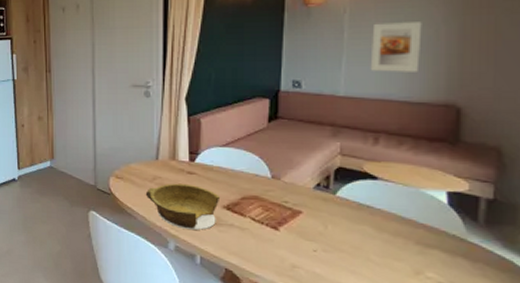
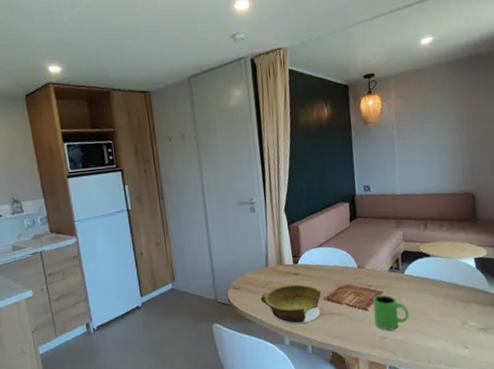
mug: none [287,215,336,261] -> present [373,295,409,331]
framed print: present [370,22,422,72] -> none [413,132,446,173]

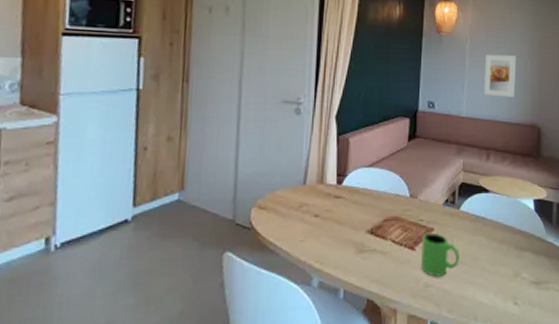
bowl: present [260,284,322,325] -> none [290,209,365,261]
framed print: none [413,132,446,173] -> present [483,54,516,97]

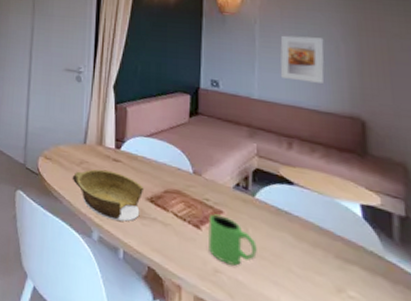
bowl: none [290,209,365,261] -> present [72,169,145,222]

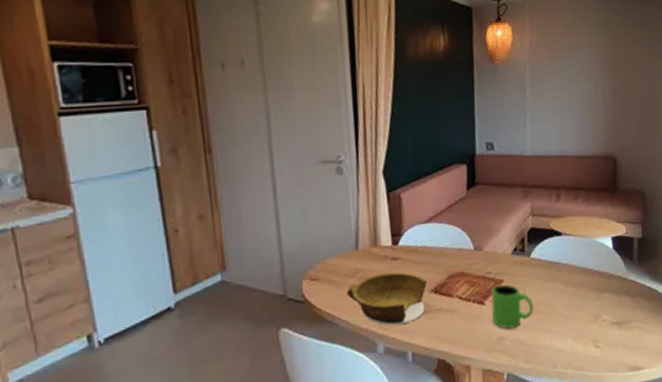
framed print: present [280,35,325,83] -> none [548,78,586,129]

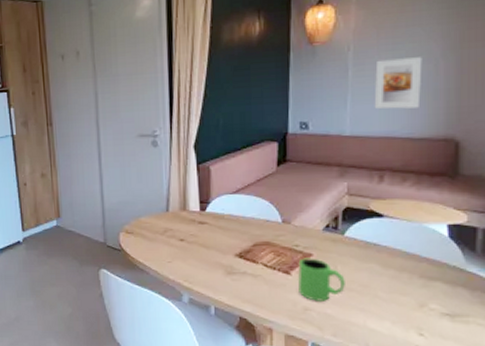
bowl: present [346,272,428,326] -> none [157,234,233,280]
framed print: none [548,78,586,129] -> present [374,57,422,109]

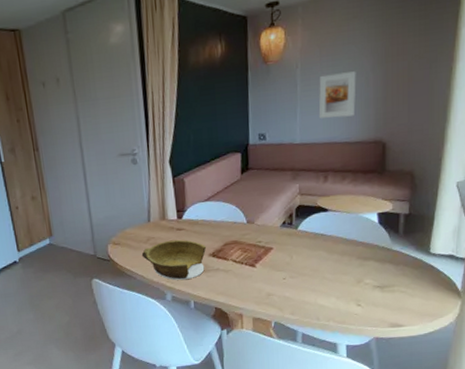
bowl: none [157,234,233,280] -> present [141,239,207,280]
mug: present [298,258,345,303] -> none [261,251,300,288]

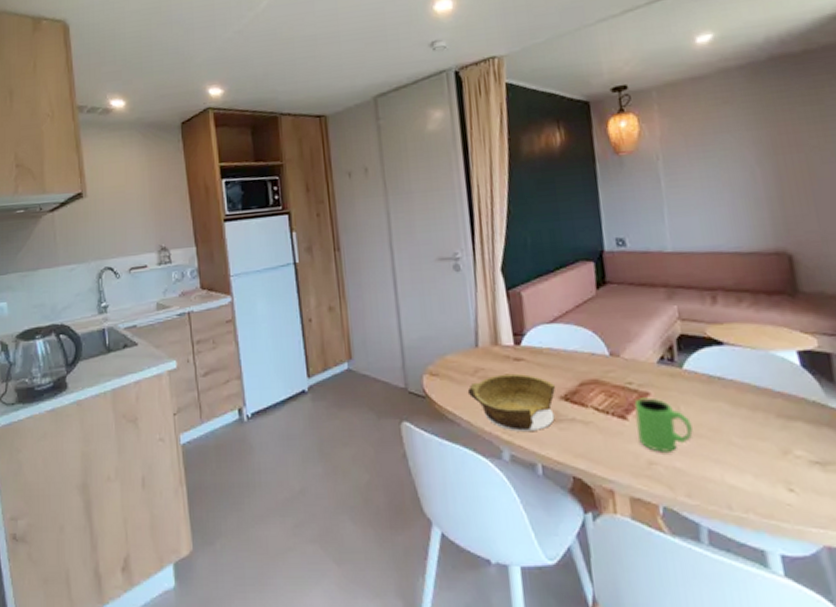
mug: none [261,251,300,288] -> present [634,397,693,454]
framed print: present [318,71,356,119] -> none [688,164,742,222]

